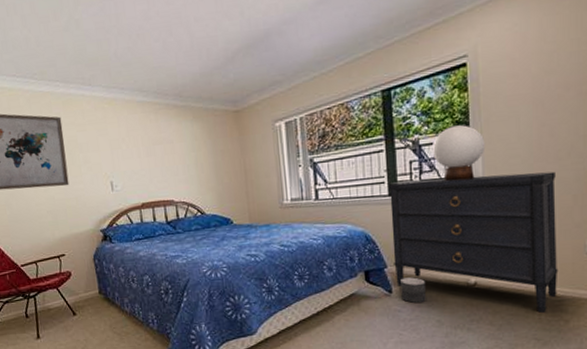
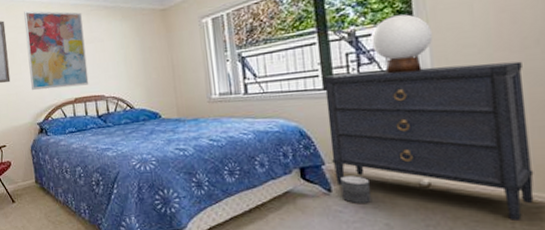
wall art: none [83,106,158,195] -> present [24,10,89,91]

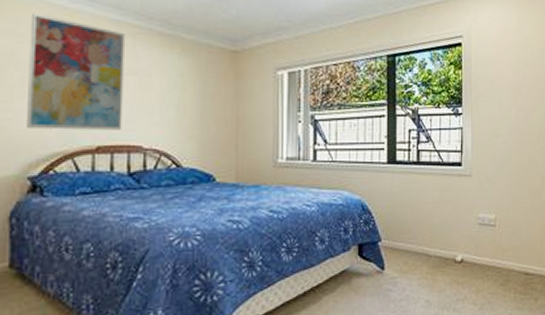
dresser: present [322,61,534,222] -> none [387,150,530,292]
planter: present [341,176,371,205] -> none [393,252,416,282]
table lamp: present [370,14,433,74] -> none [429,100,475,154]

